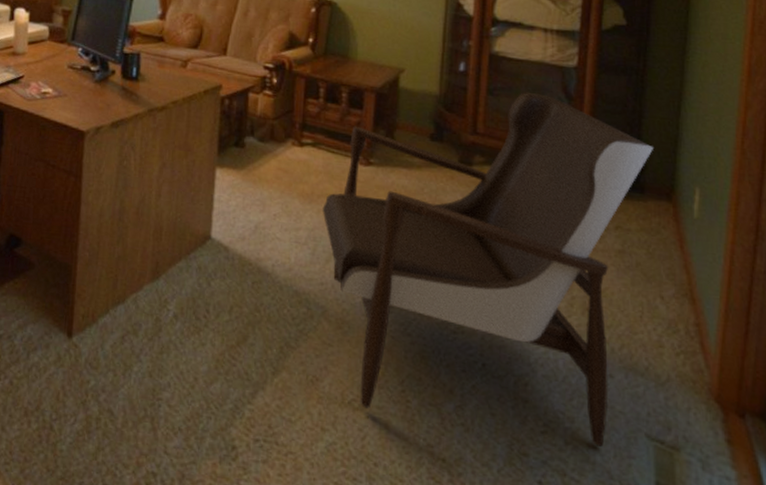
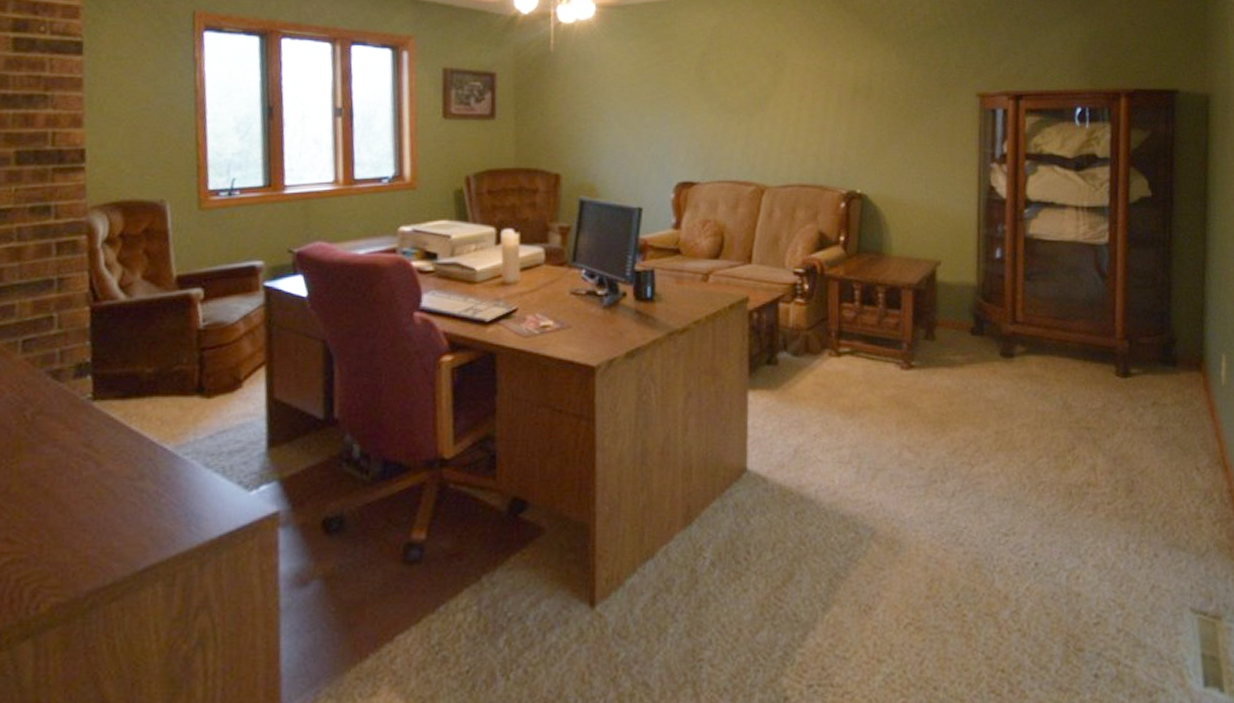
armchair: present [322,92,655,447] -> none [865,273,1184,631]

